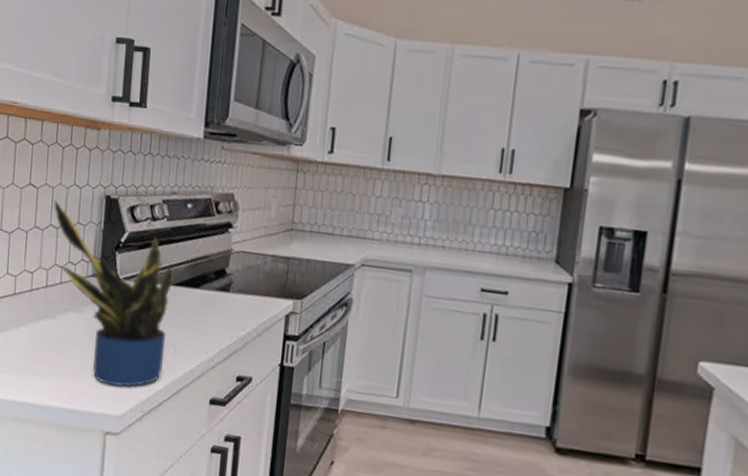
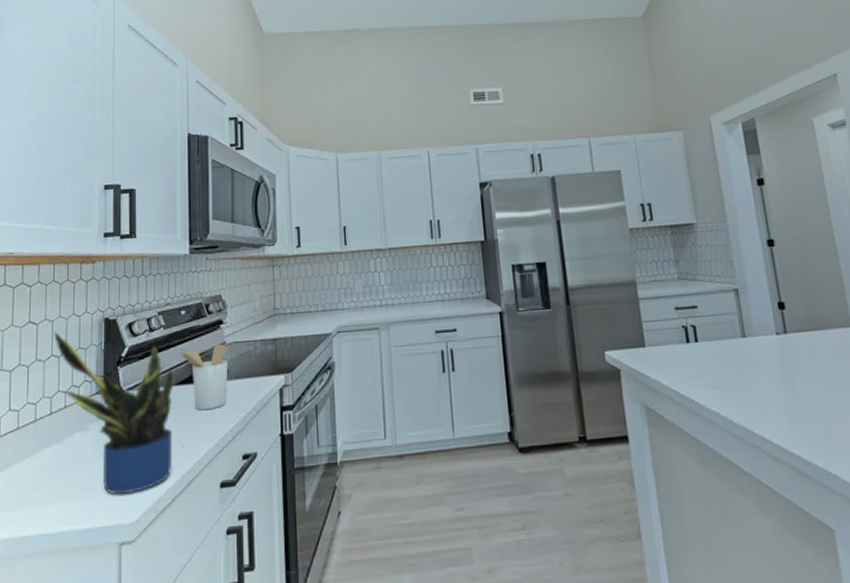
utensil holder: none [179,248,234,321] -> present [178,344,229,411]

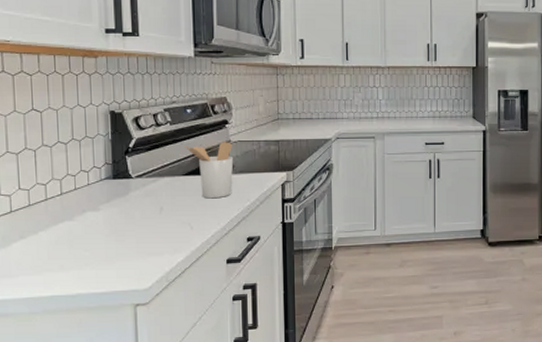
potted plant: present [53,332,174,495] -> none [58,121,182,266]

